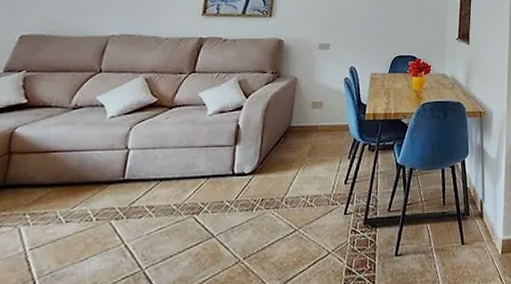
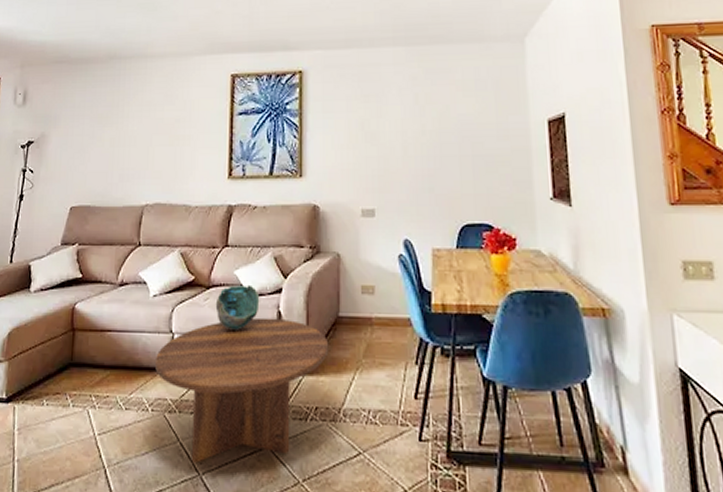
coffee table: none [104,130,280,261] -> present [154,317,329,464]
decorative bowl: none [176,104,221,143] -> present [215,284,260,330]

